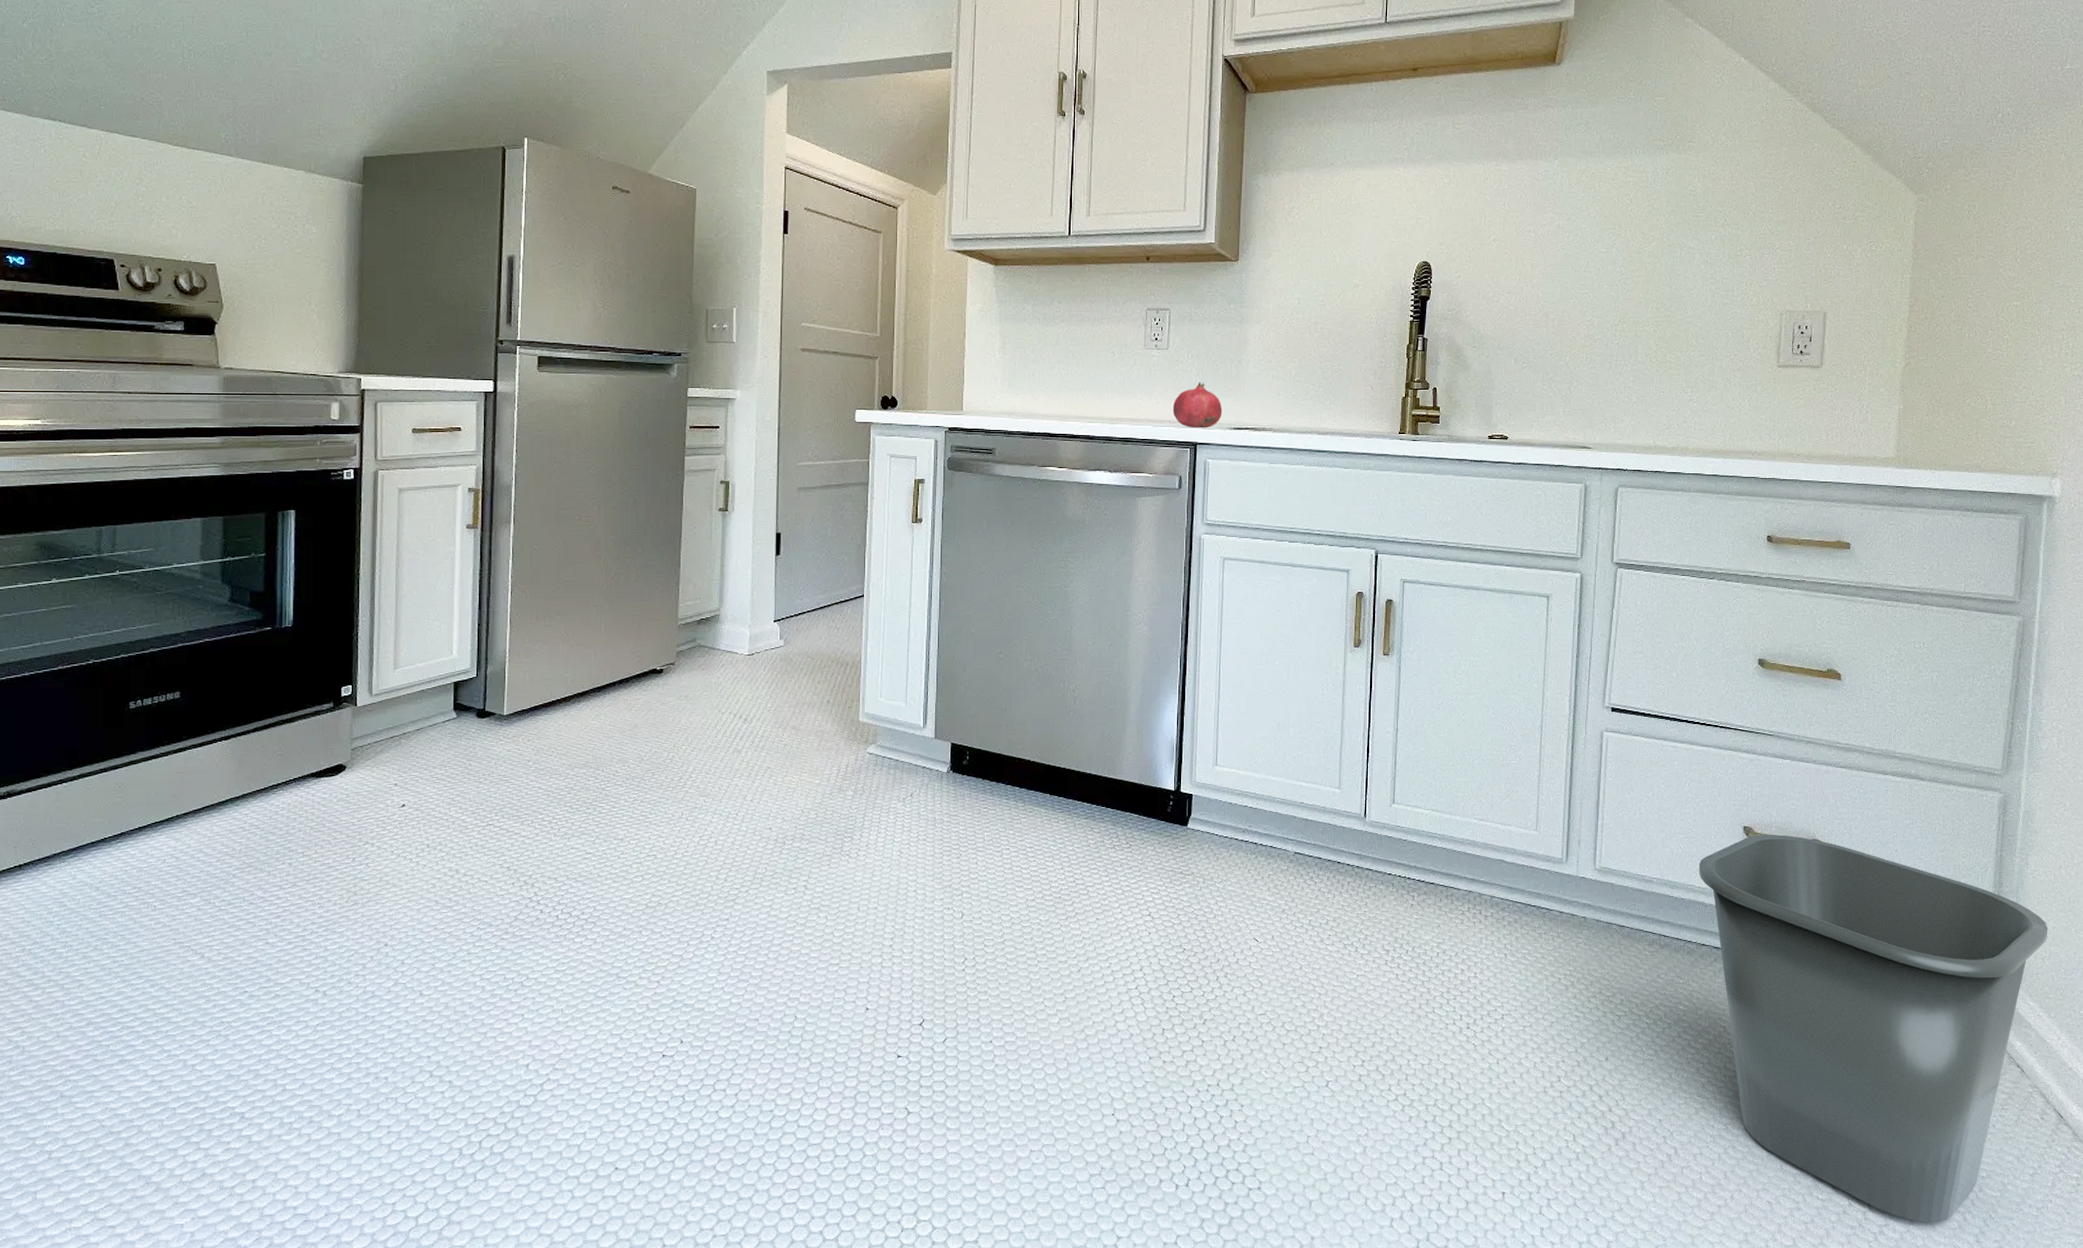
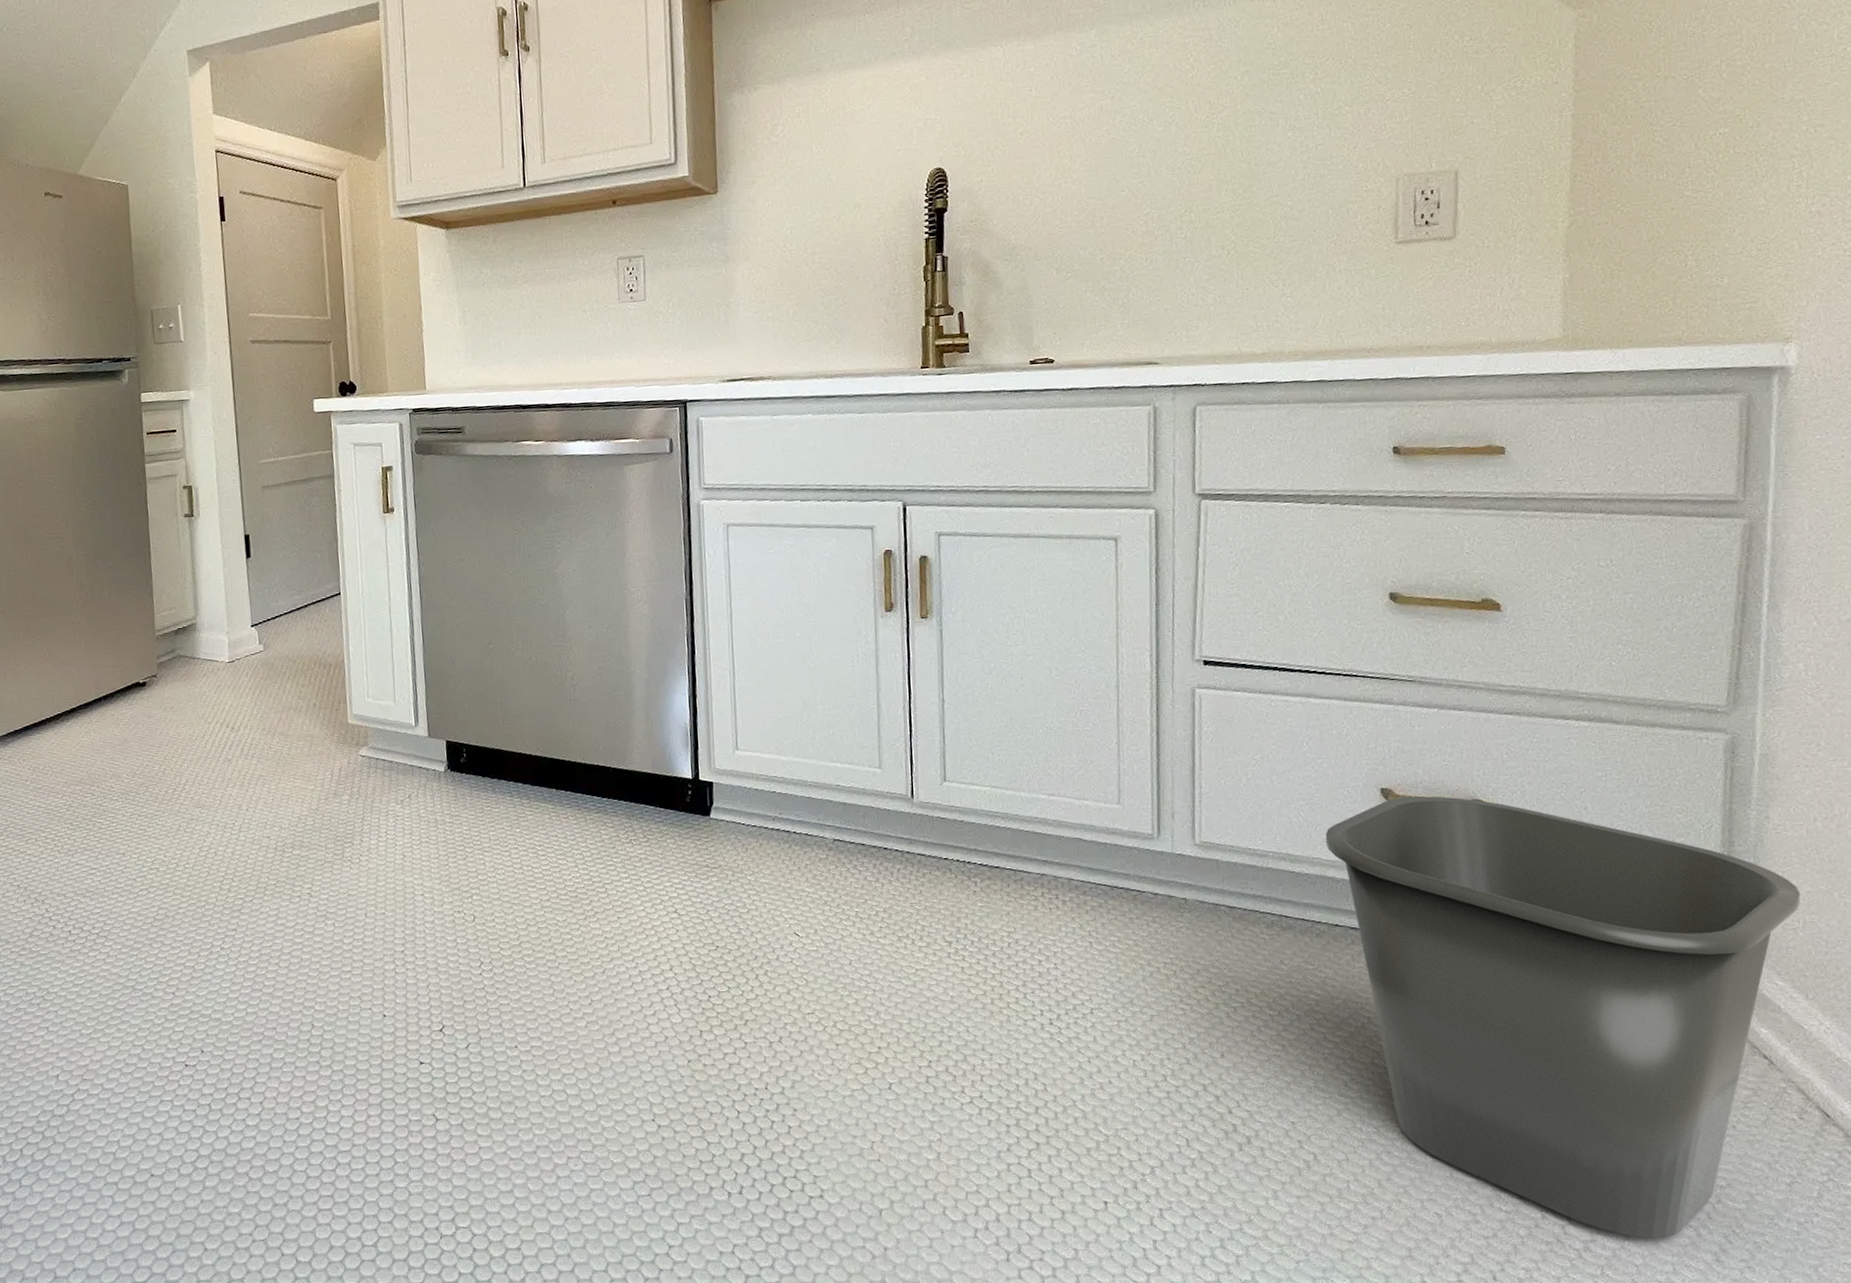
fruit: present [1172,381,1223,428] -> none [655,332,713,385]

